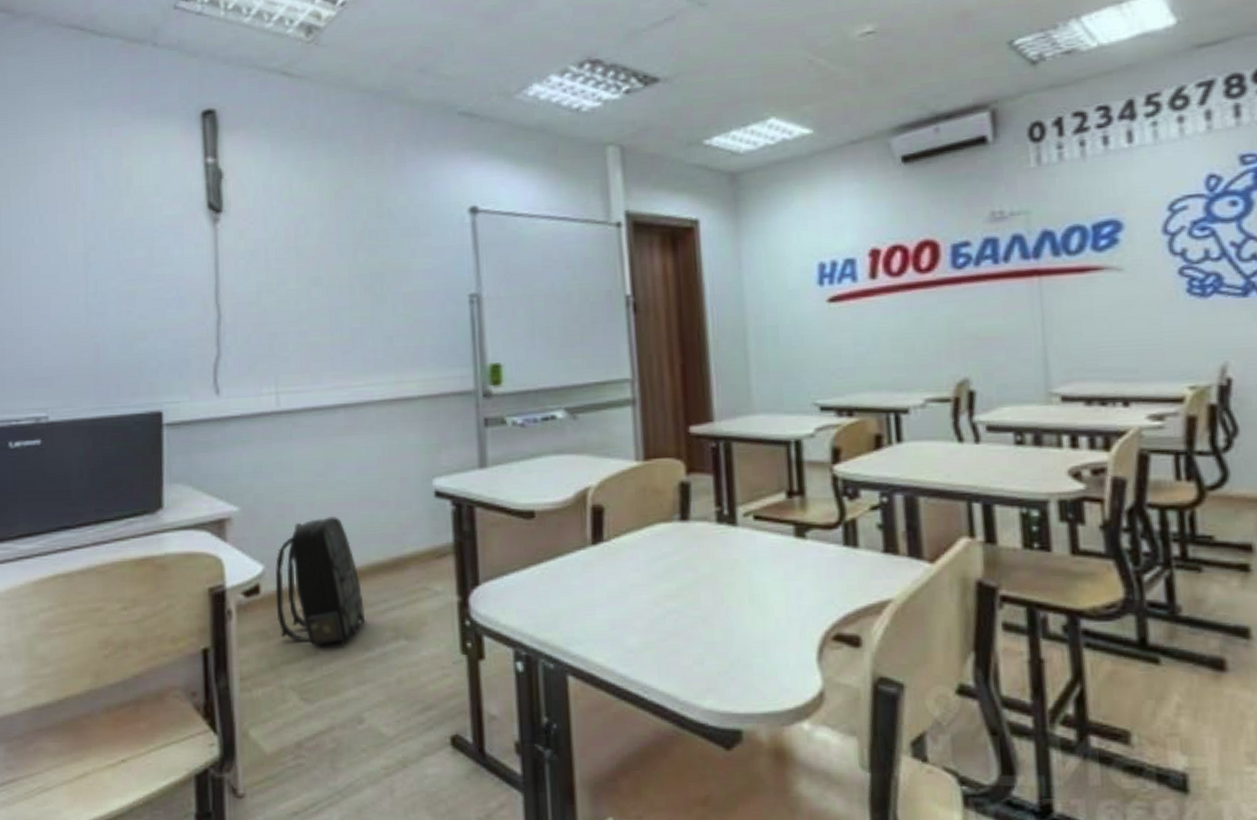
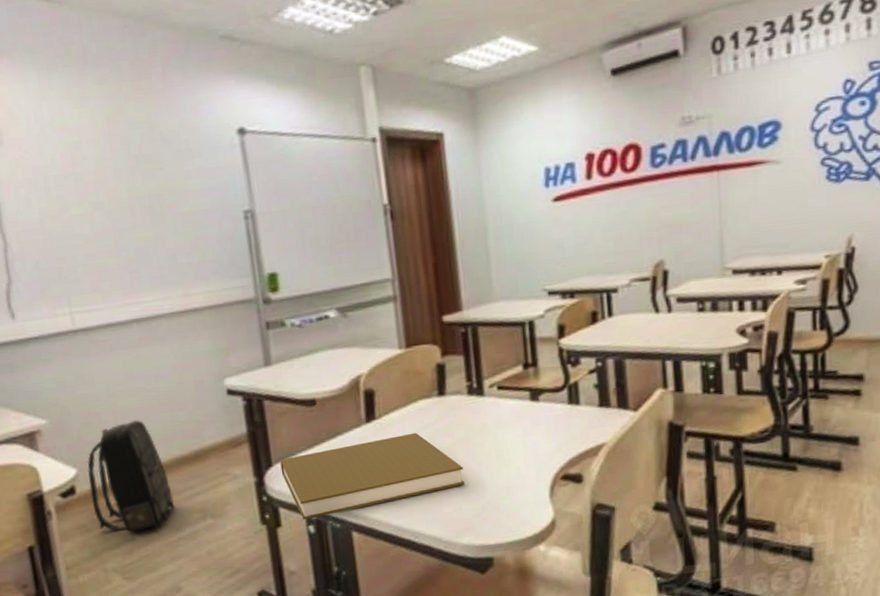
book: none [488,562,709,654] -> present [279,432,465,520]

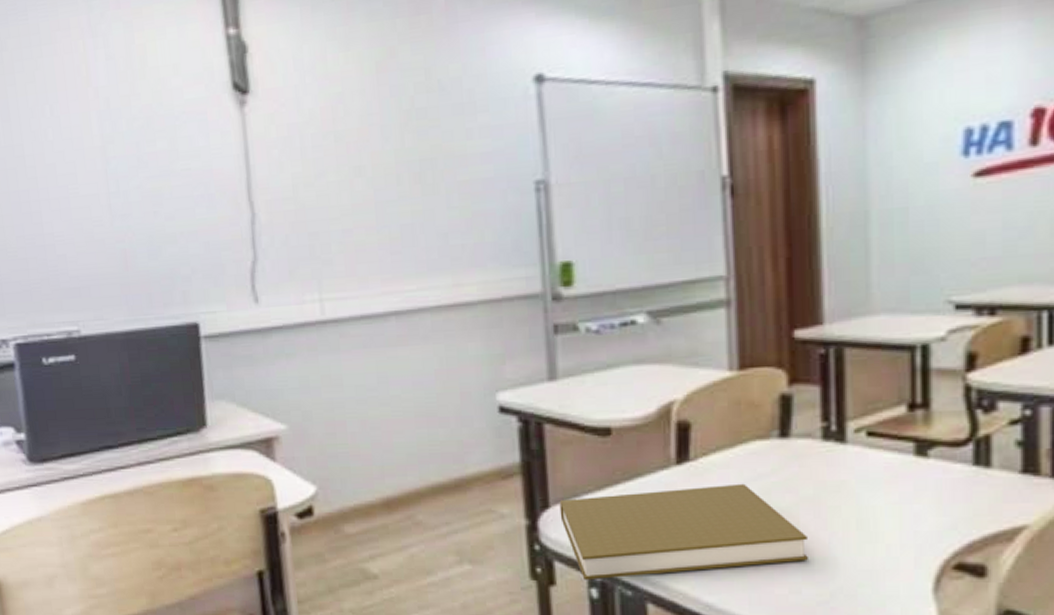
backpack: present [87,419,176,532] -> none [328,433,427,573]

